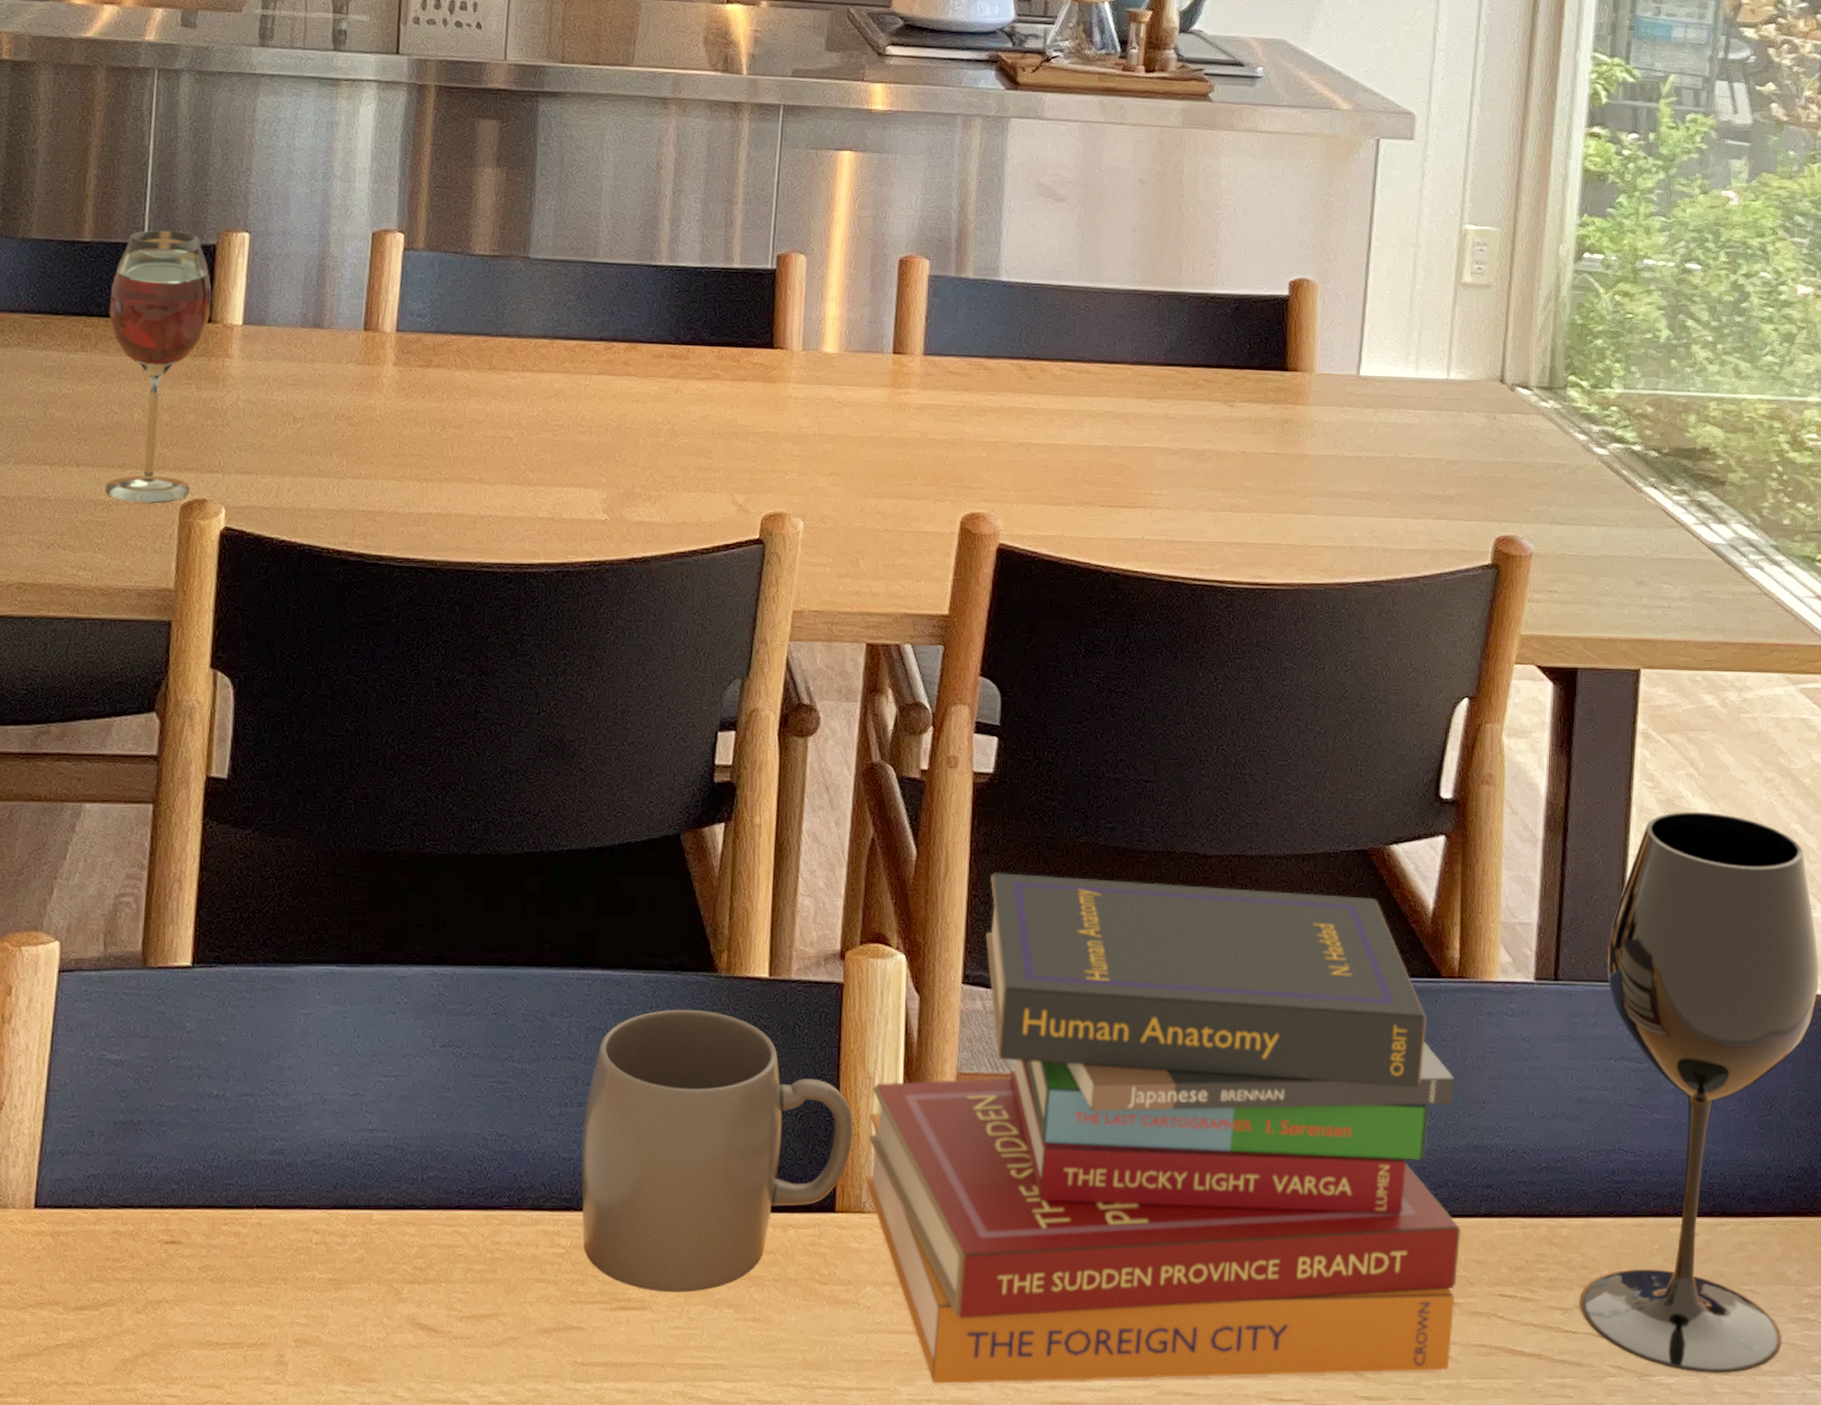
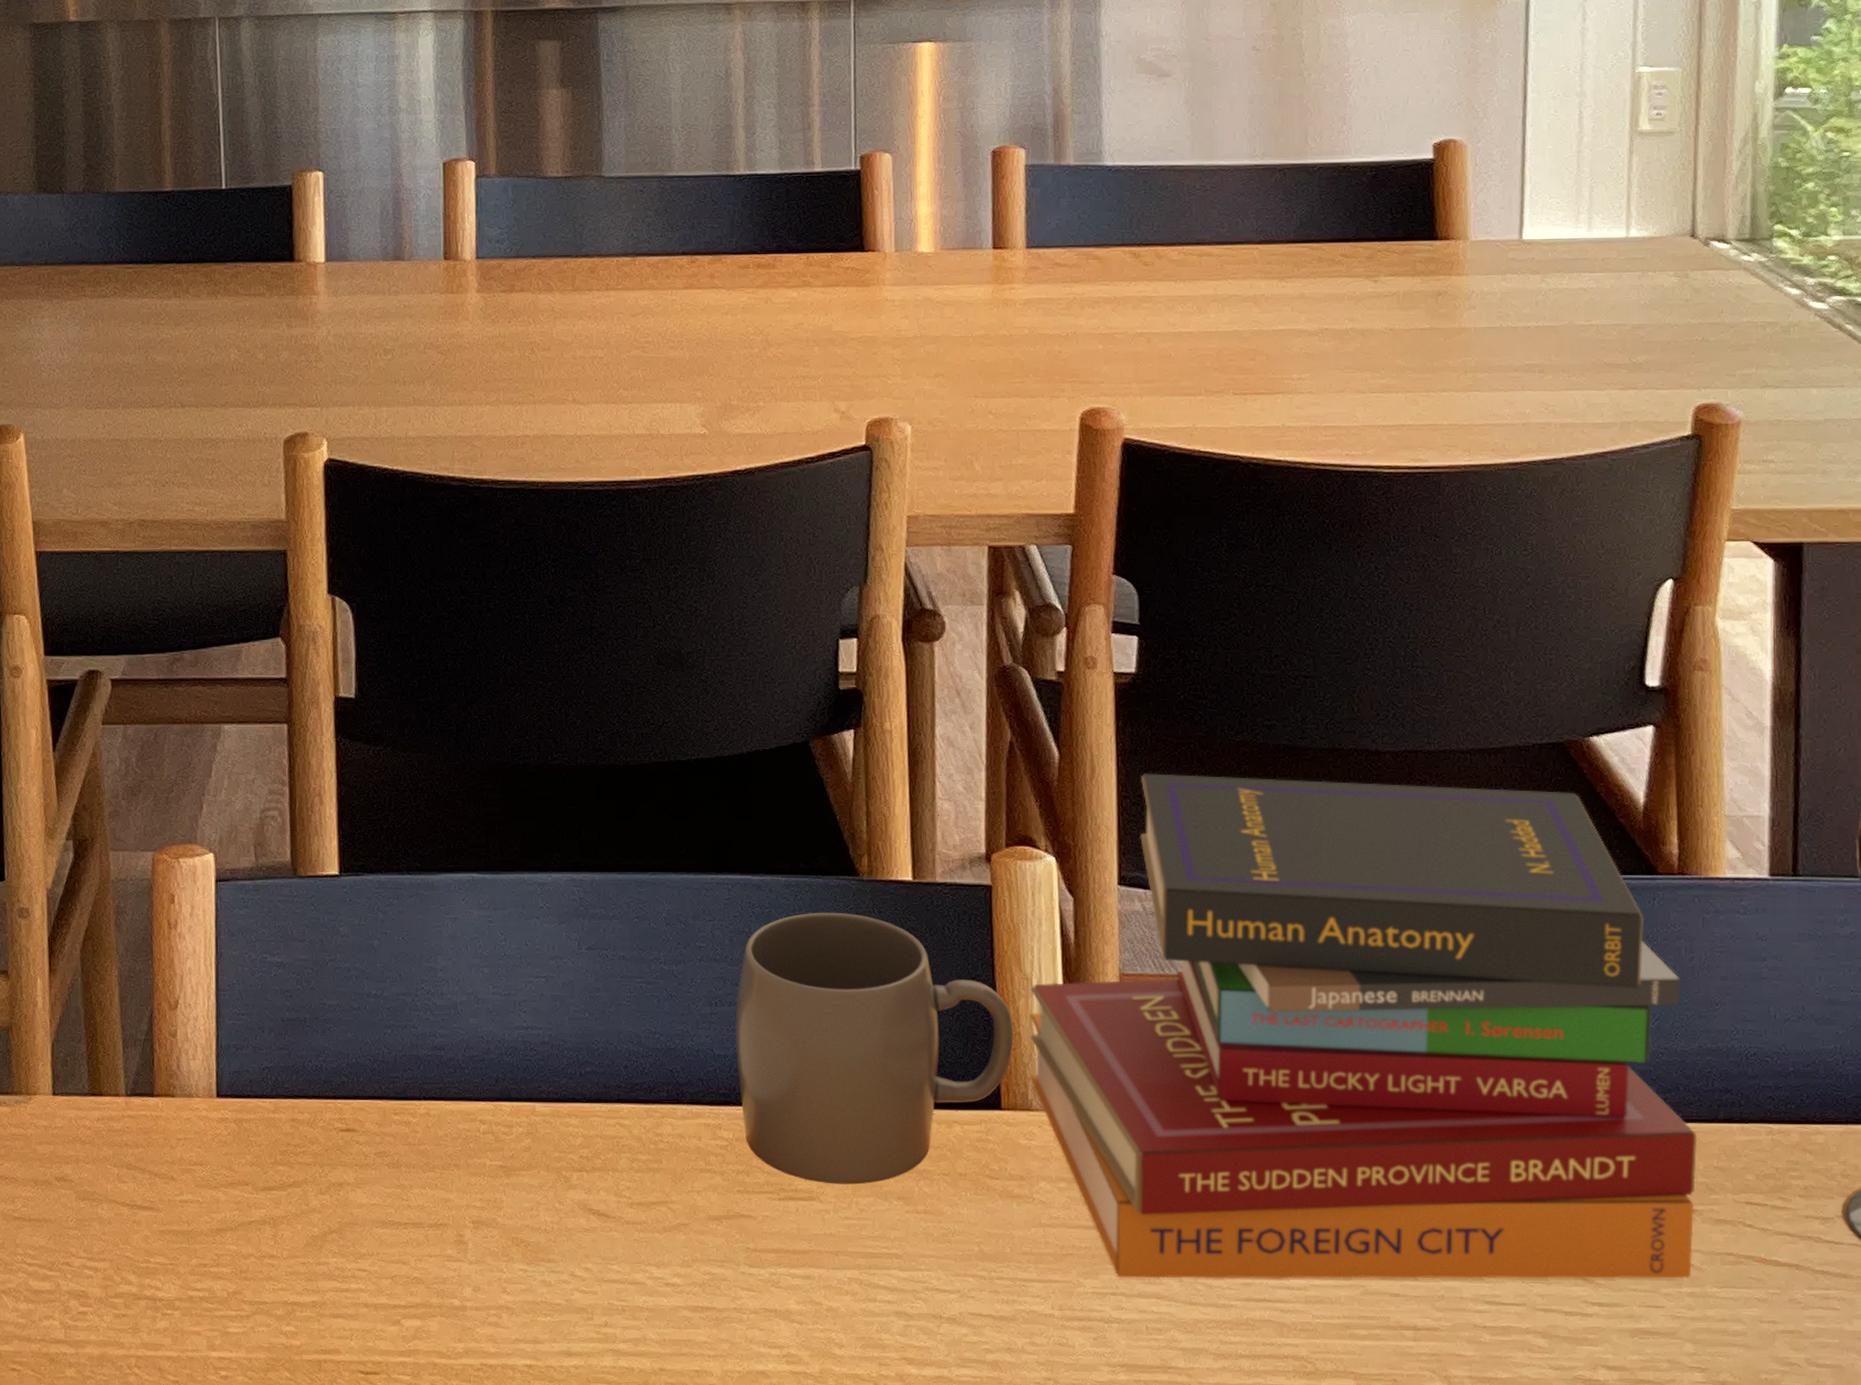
wineglass: present [105,230,212,503] -> none [195,175,293,439]

